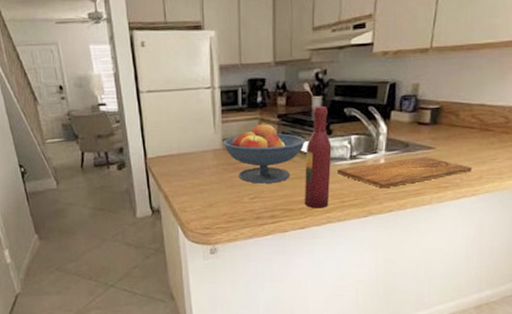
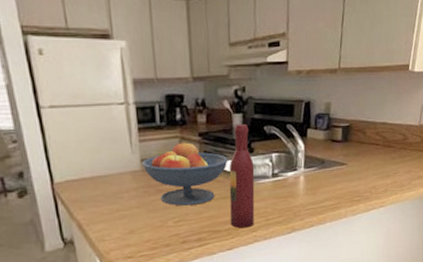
cutting board: present [337,157,472,189] -> none [261,172,379,205]

